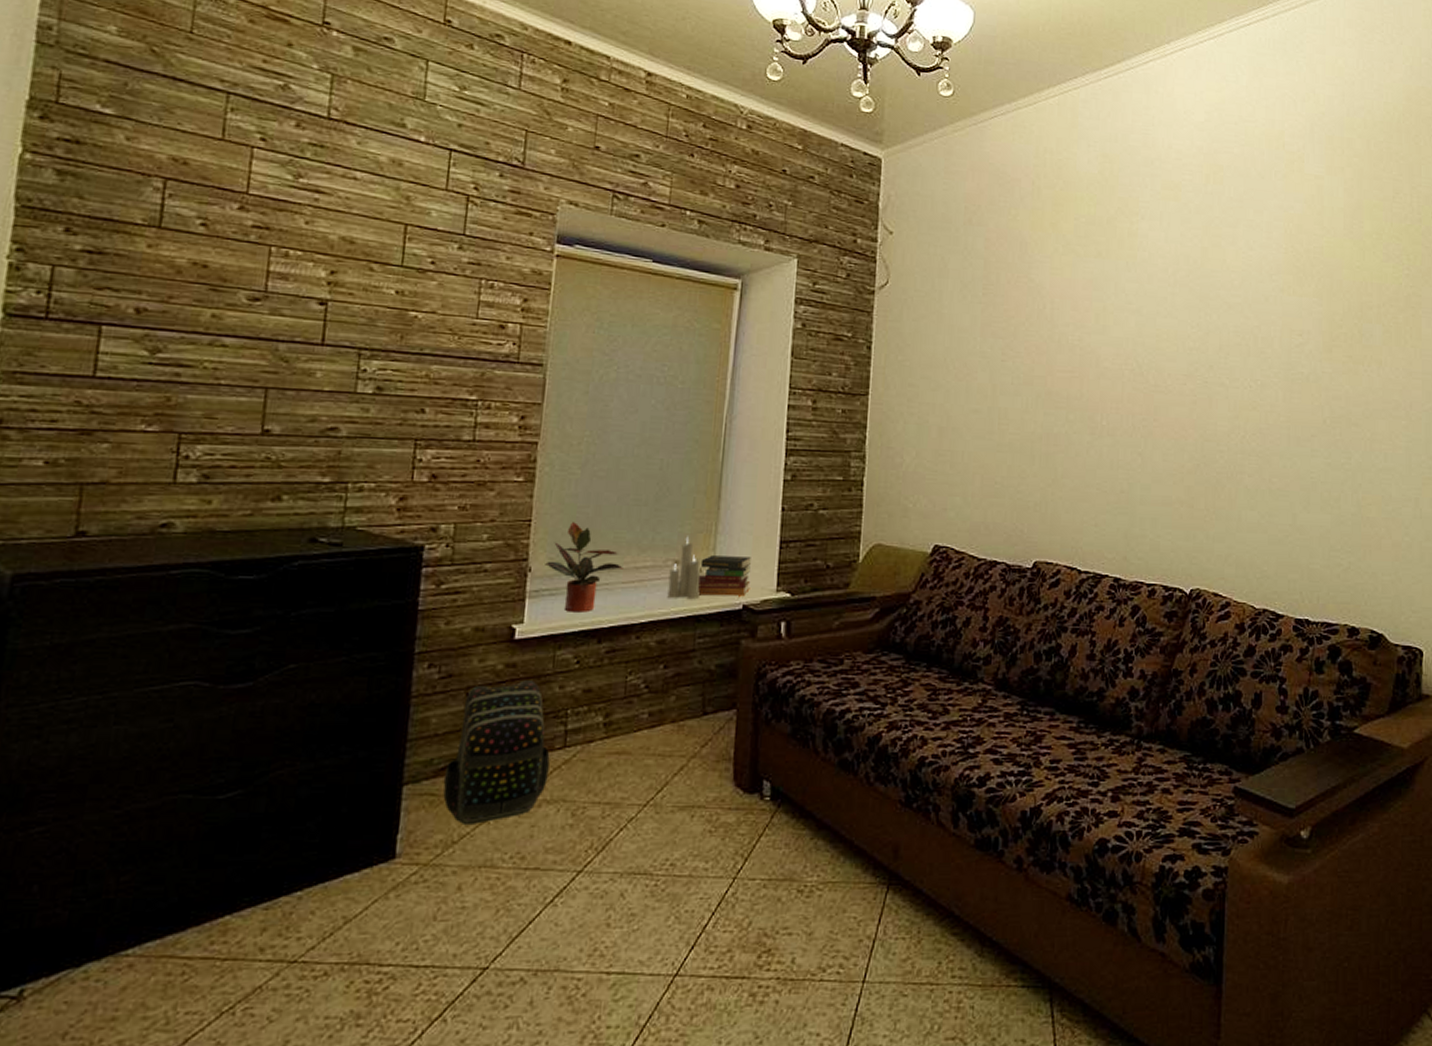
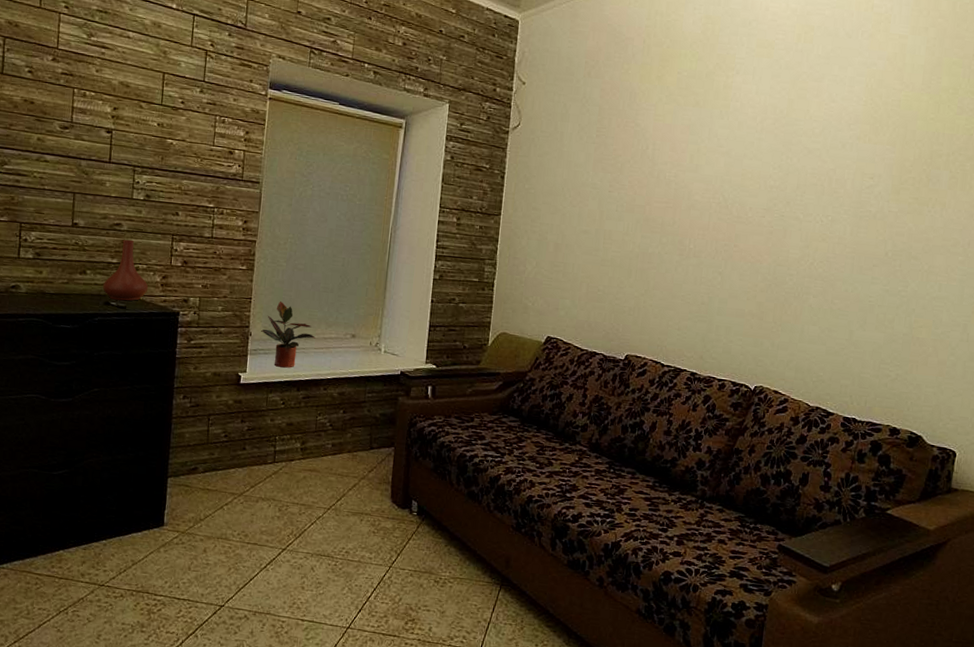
decorative vase: none [307,449,378,535] -> present [103,239,149,301]
backpack: present [443,680,550,826] -> none [194,413,264,510]
candle: present [667,536,701,600] -> none [346,317,371,365]
books: present [697,555,751,597] -> none [368,333,408,365]

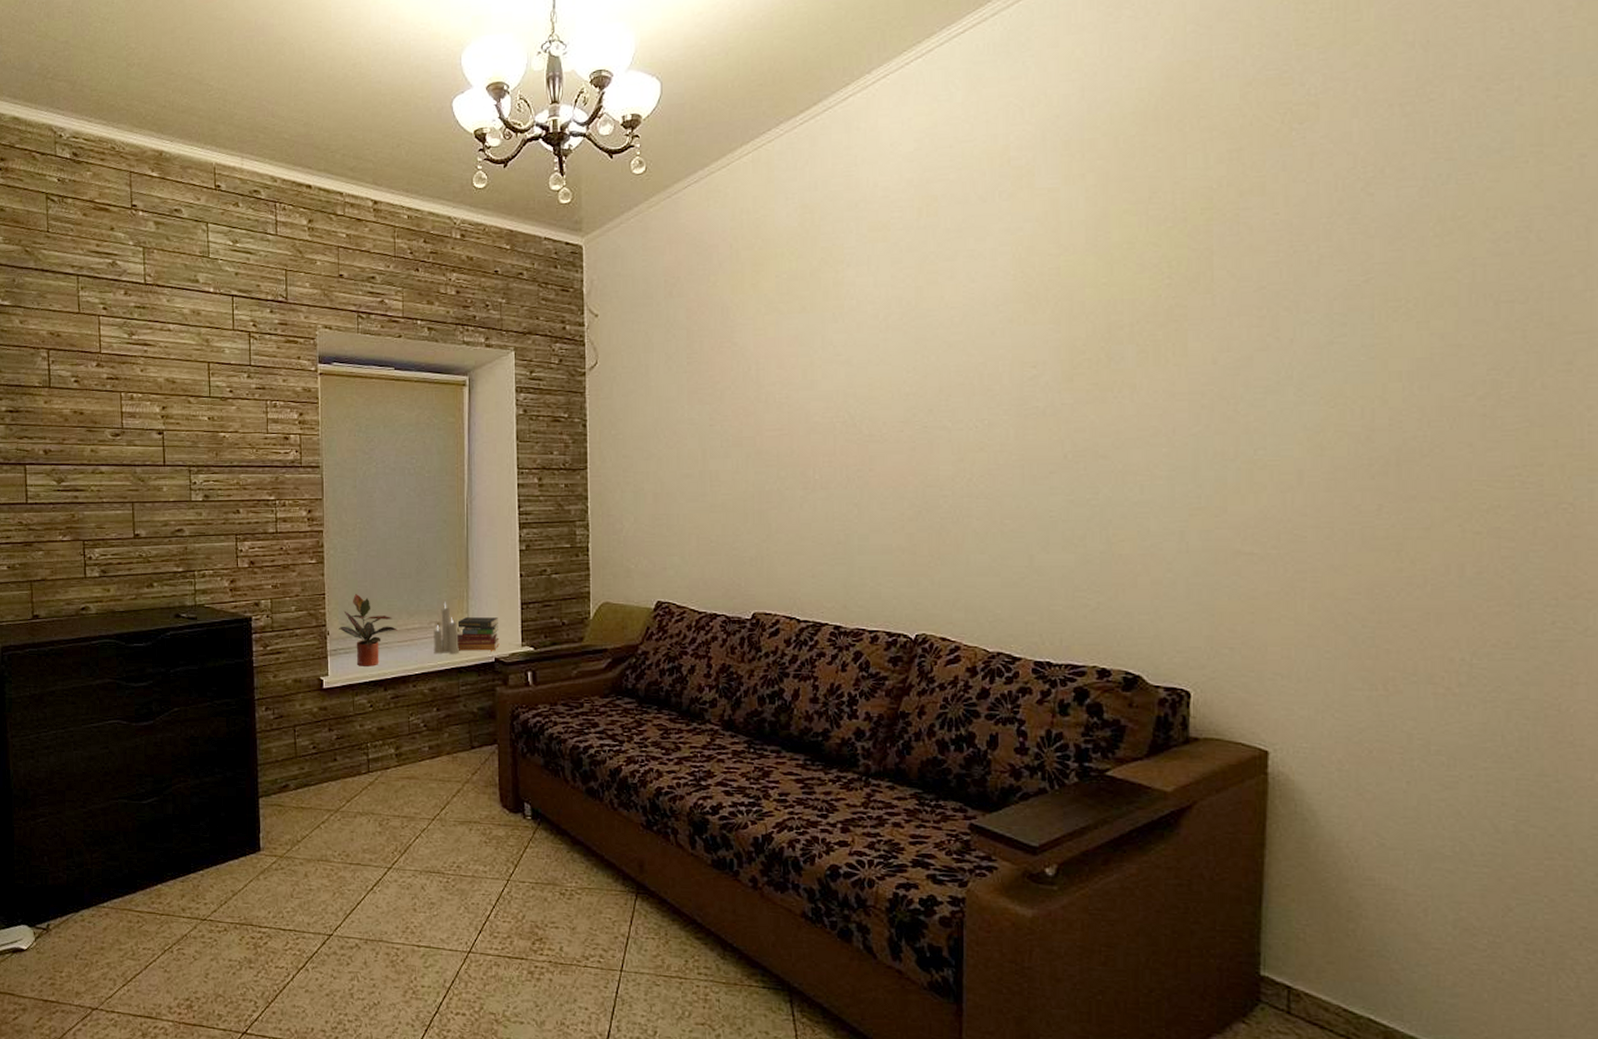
decorative vase: present [103,239,149,301] -> none [172,545,218,611]
candle: none [346,317,371,365] -> present [434,602,460,655]
books: none [368,333,408,365] -> present [456,617,500,651]

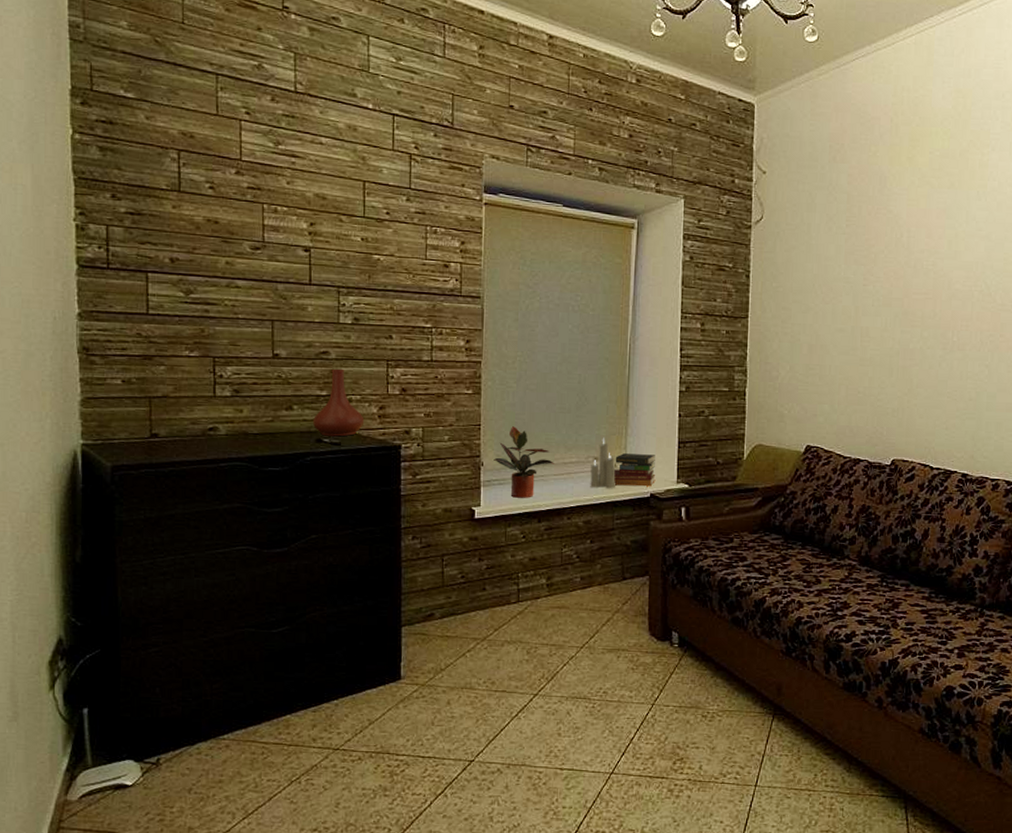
decorative vase: none [172,545,218,611] -> present [313,368,365,437]

